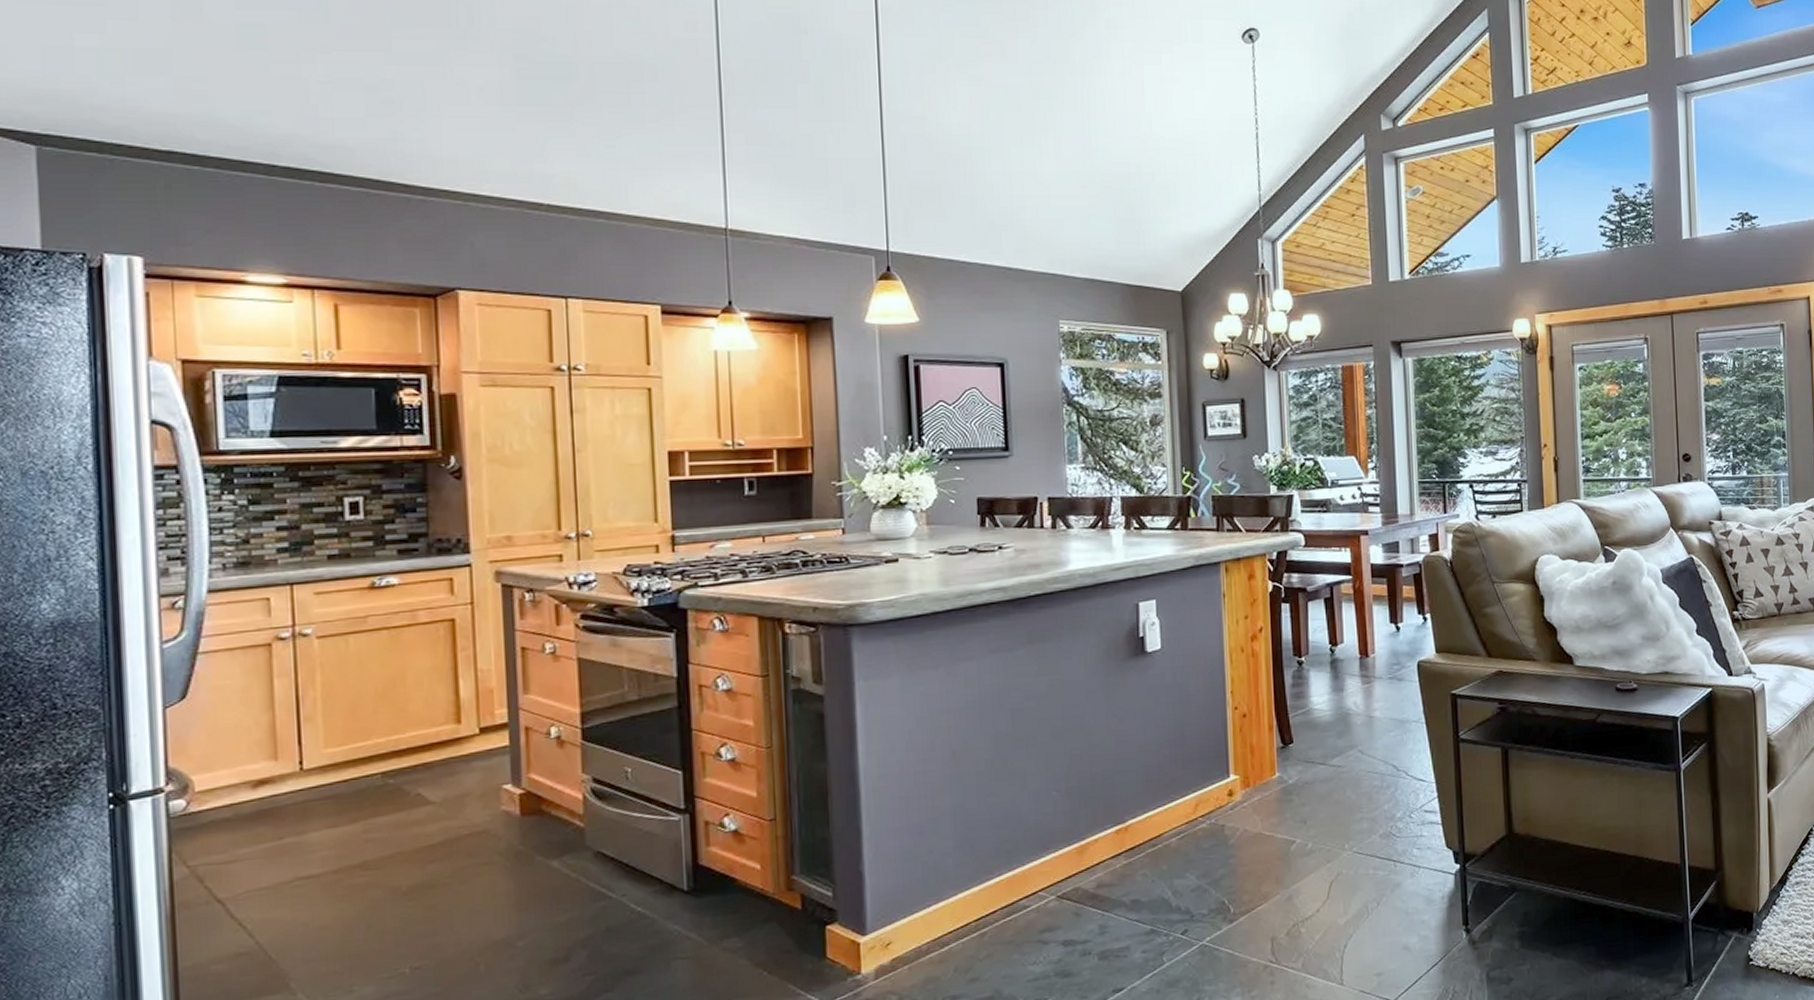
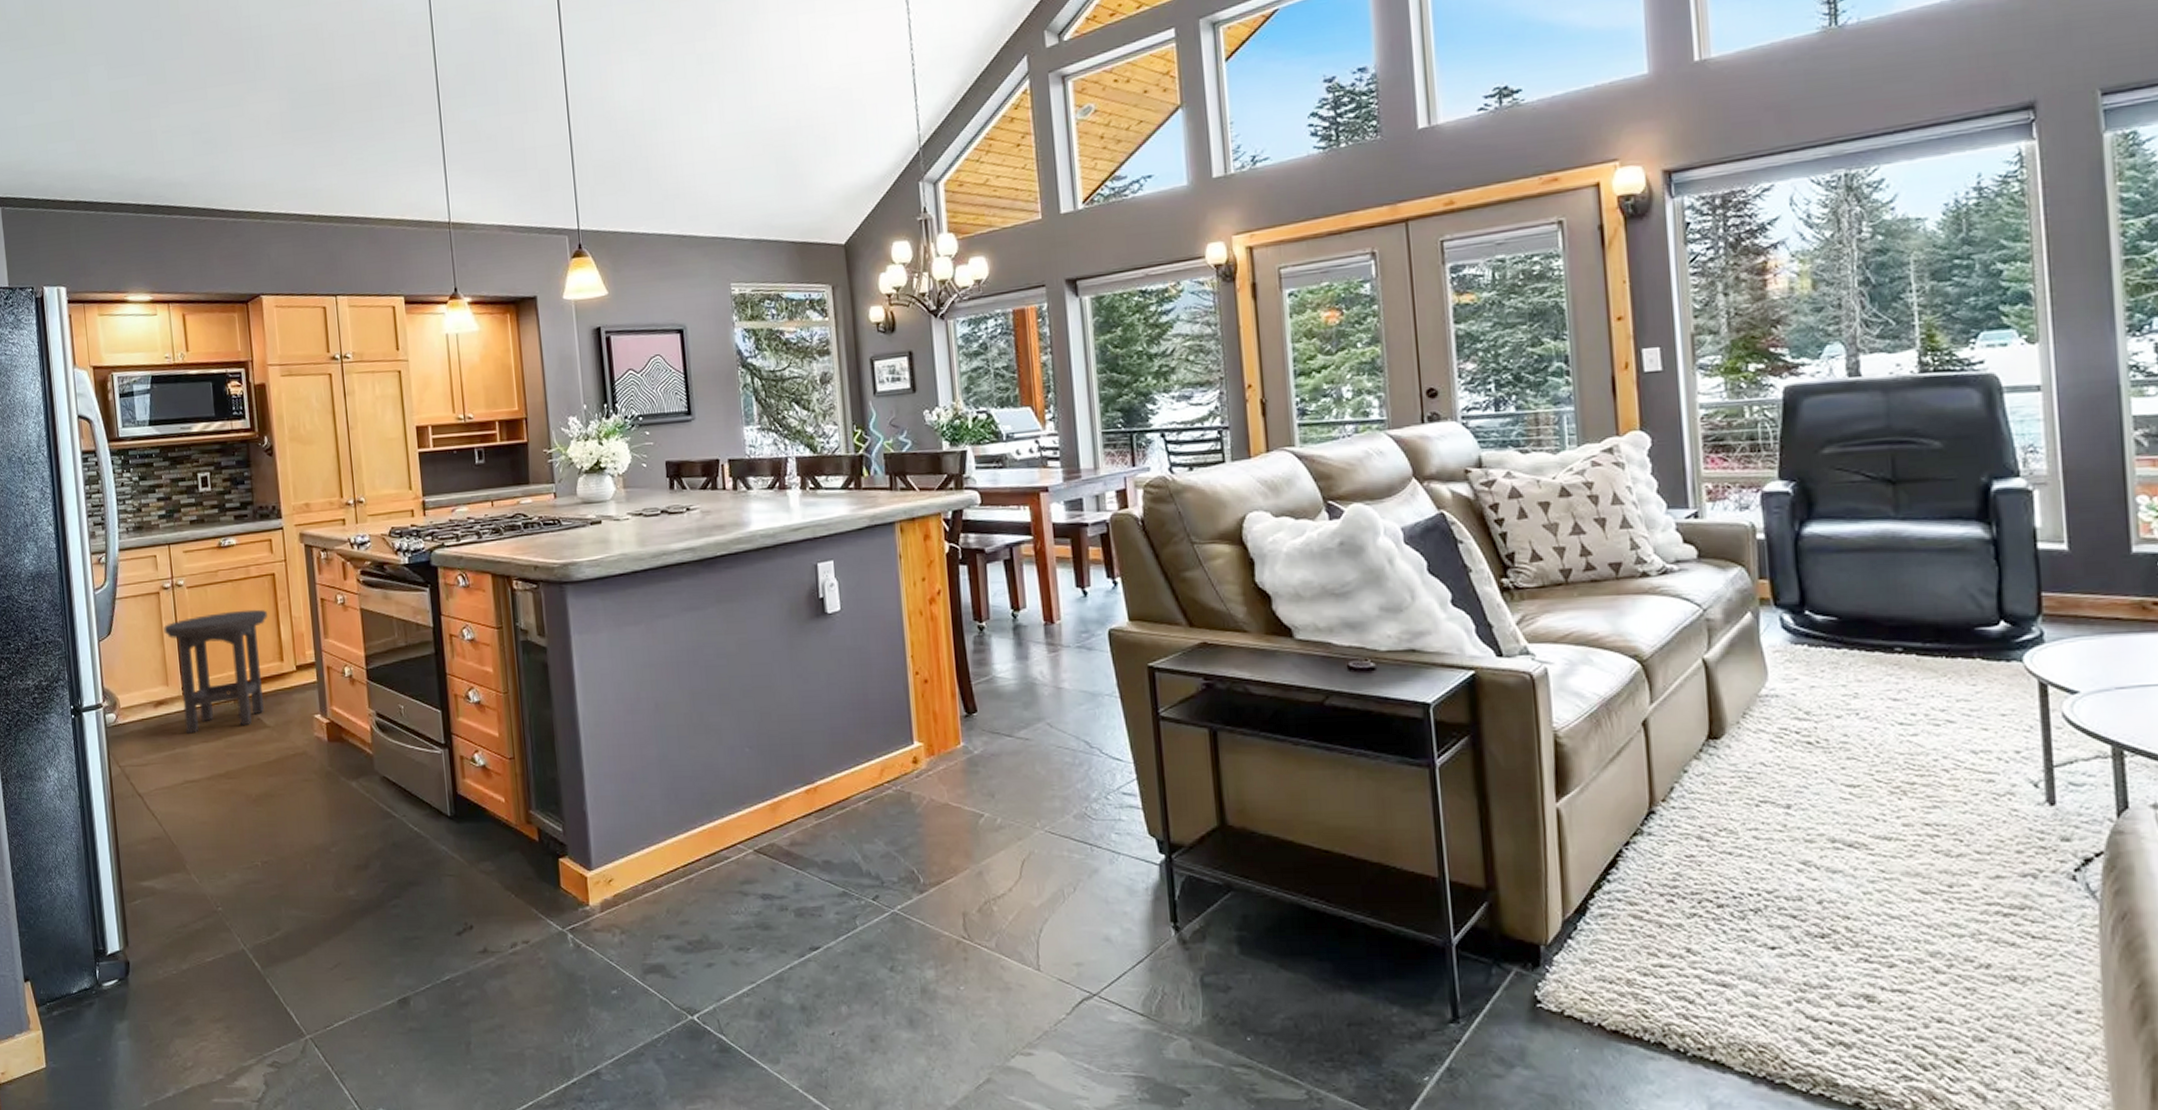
stool: none [275,662,440,819] -> present [164,609,267,734]

